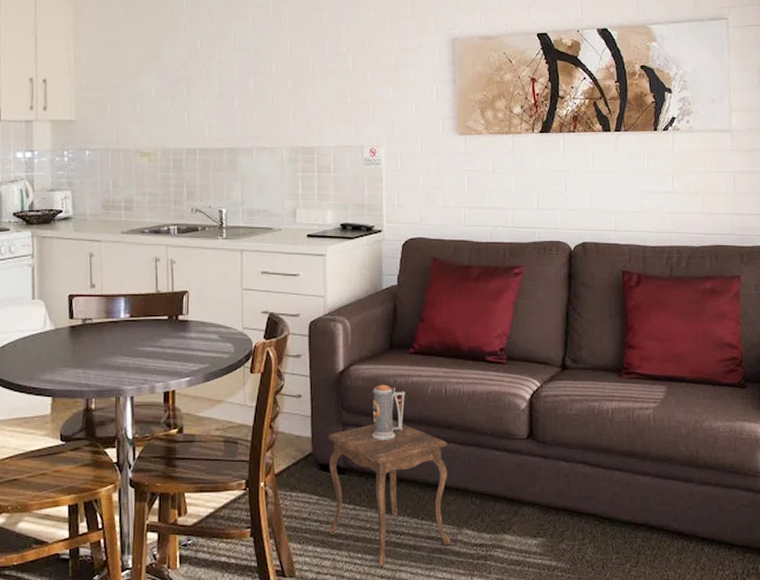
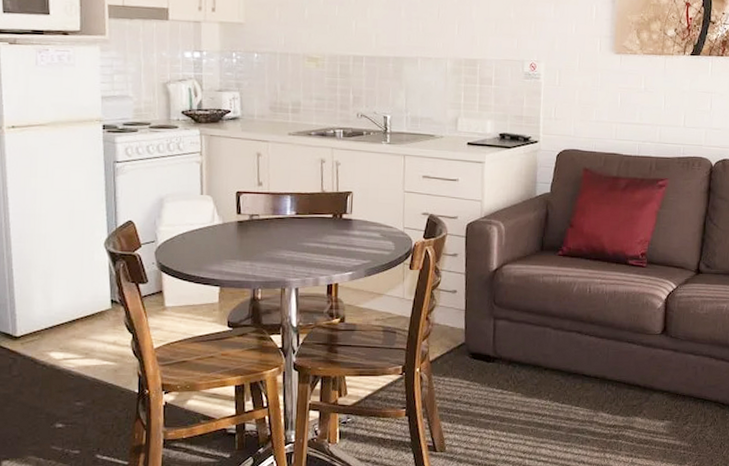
side table: present [327,378,450,567] -> none [478,277,589,444]

